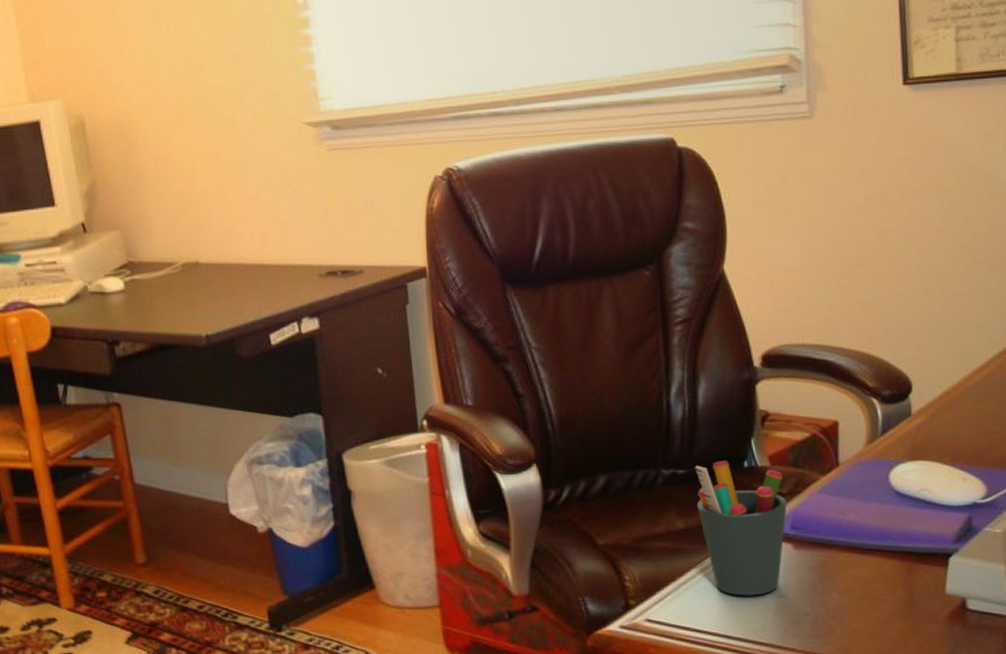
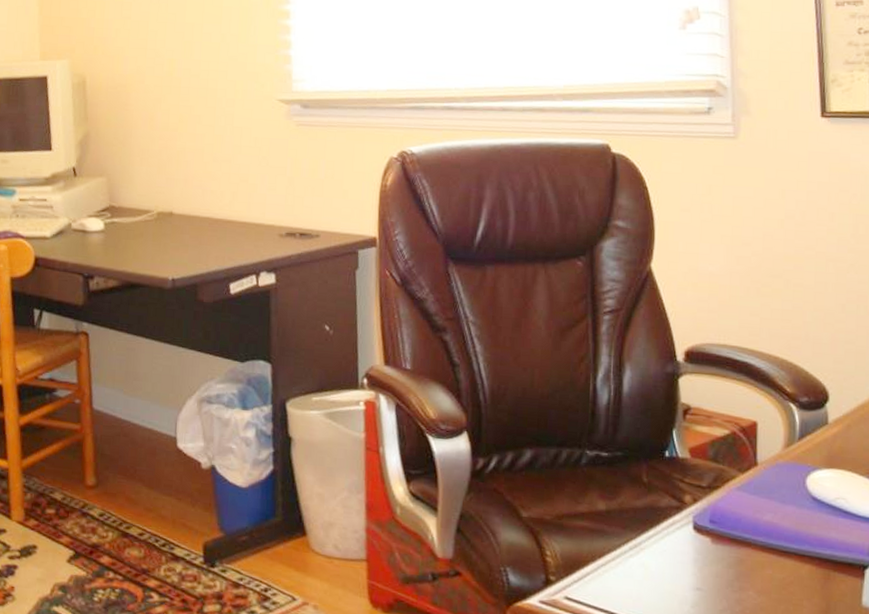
pen holder: present [695,460,788,596] -> none [618,447,707,586]

